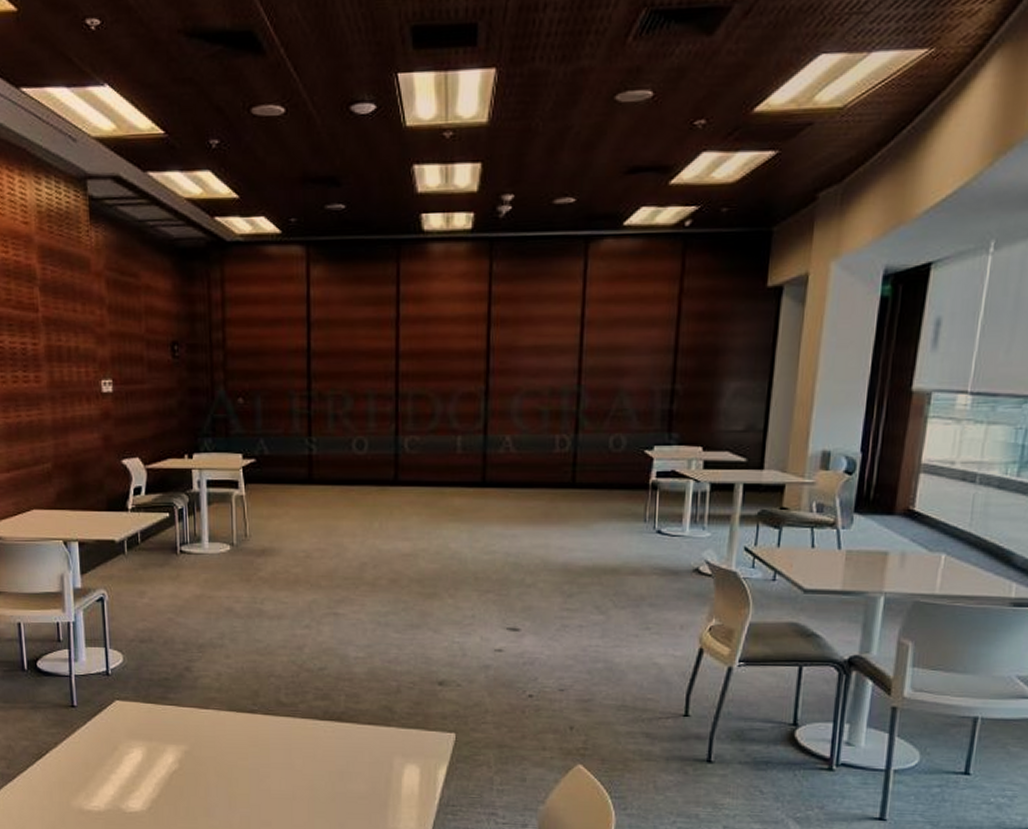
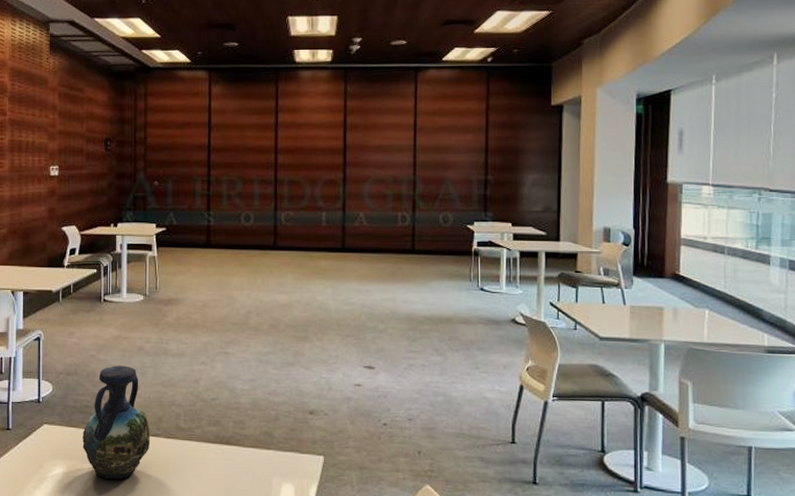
vase: none [163,630,246,763] -> present [82,365,151,480]

